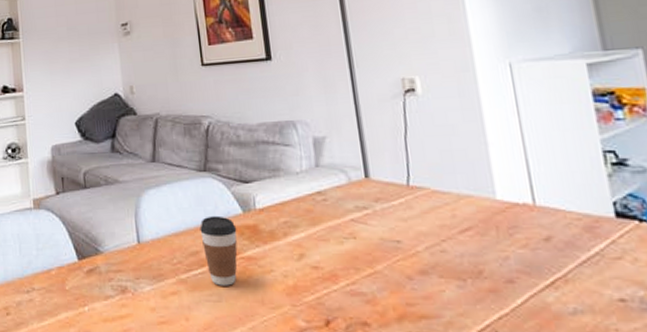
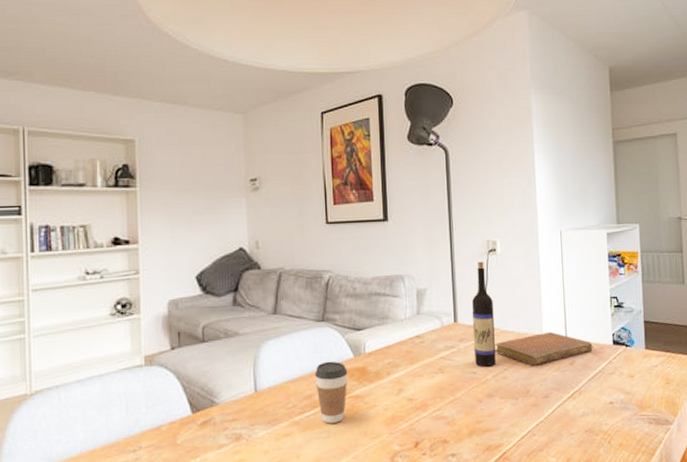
wine bottle: none [387,103,428,235] -> present [472,261,496,367]
notebook: none [424,194,581,239] -> present [494,331,593,366]

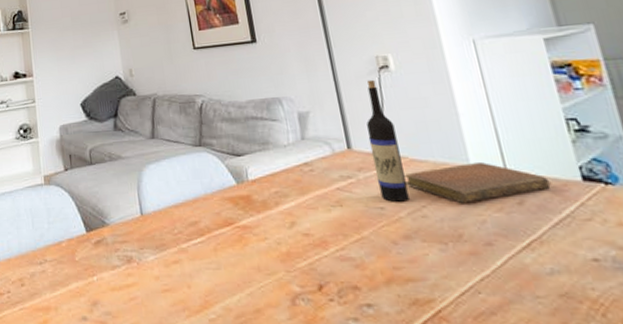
coffee cup: present [315,361,348,424] -> none [197,187,234,254]

